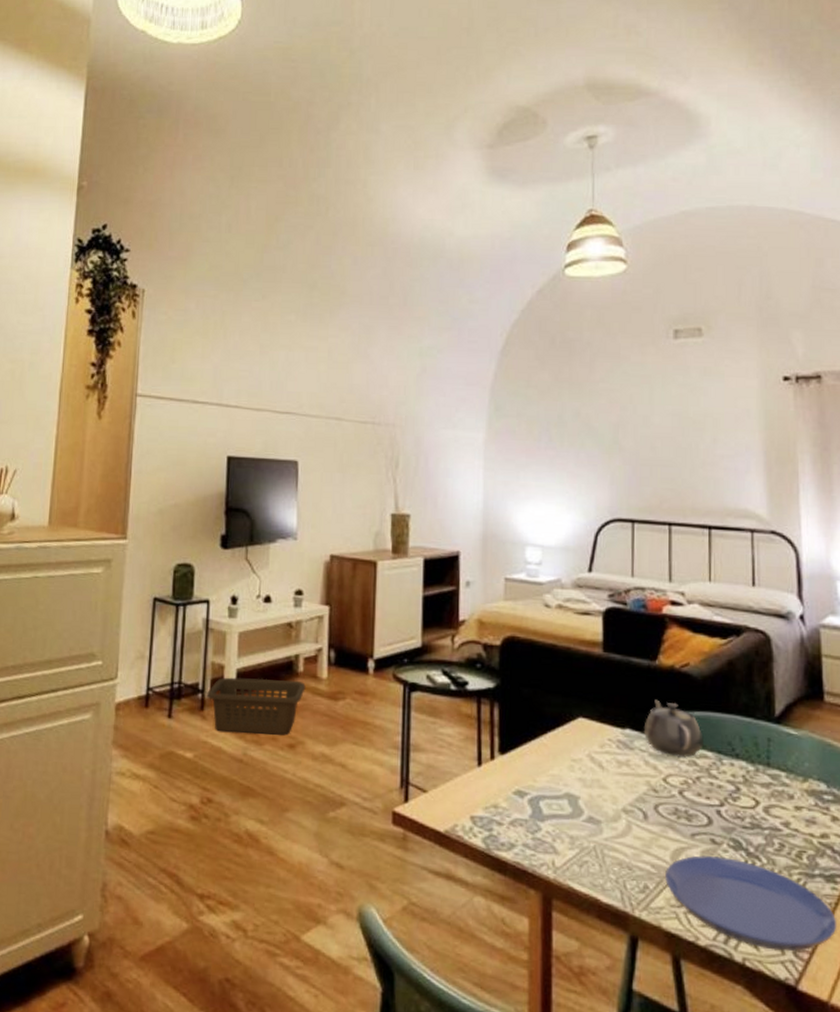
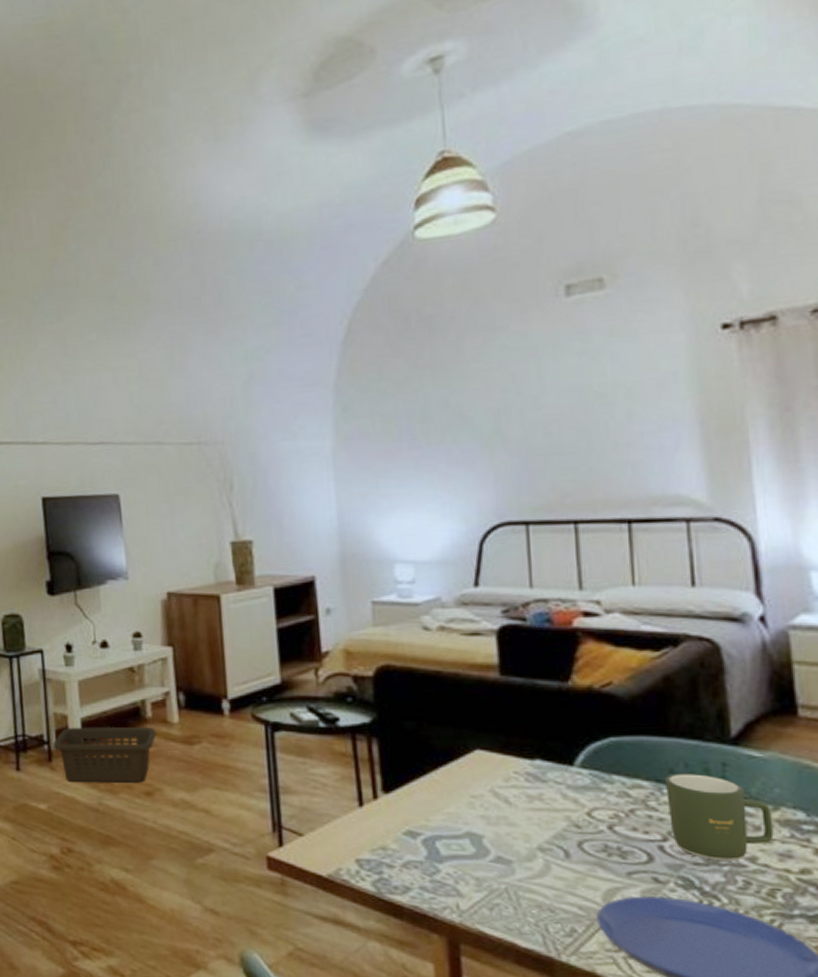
teapot: present [643,699,704,757] -> none [557,725,637,789]
mug: none [725,746,803,825] -> present [666,773,774,861]

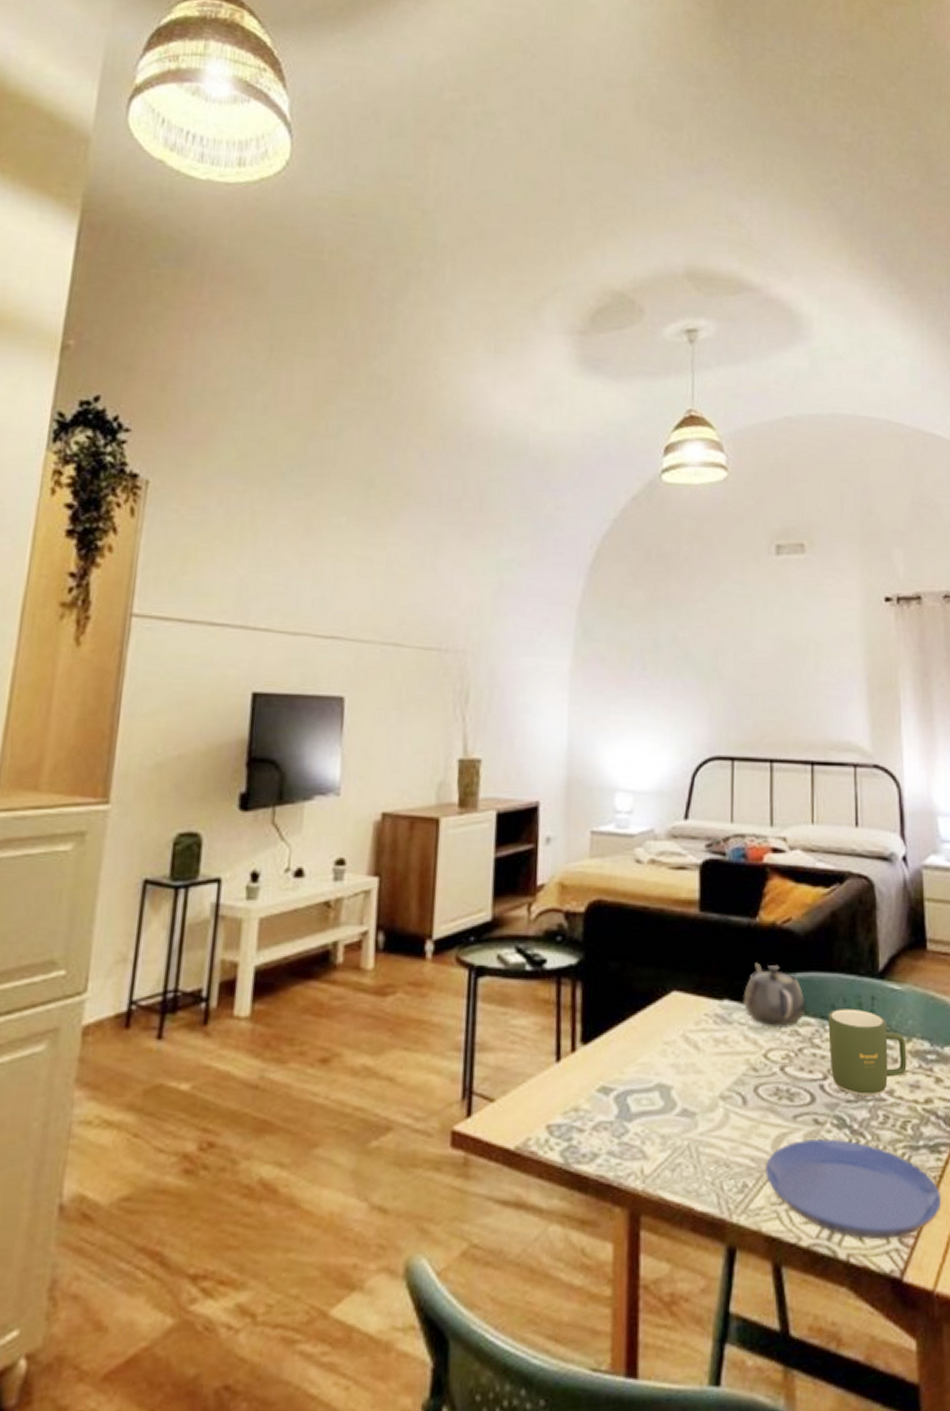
laundry basket: present [52,726,157,783] -> none [212,975,346,1051]
teapot: none [557,725,637,789] -> present [742,962,806,1028]

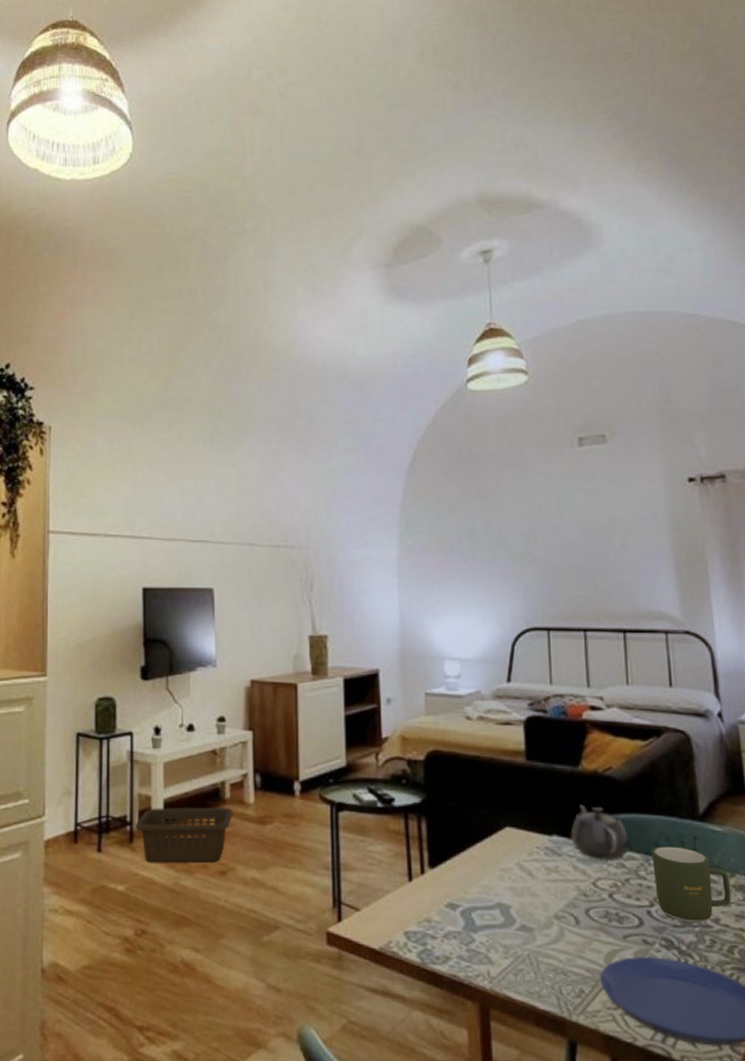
laundry basket: none [212,975,346,1051] -> present [135,807,233,863]

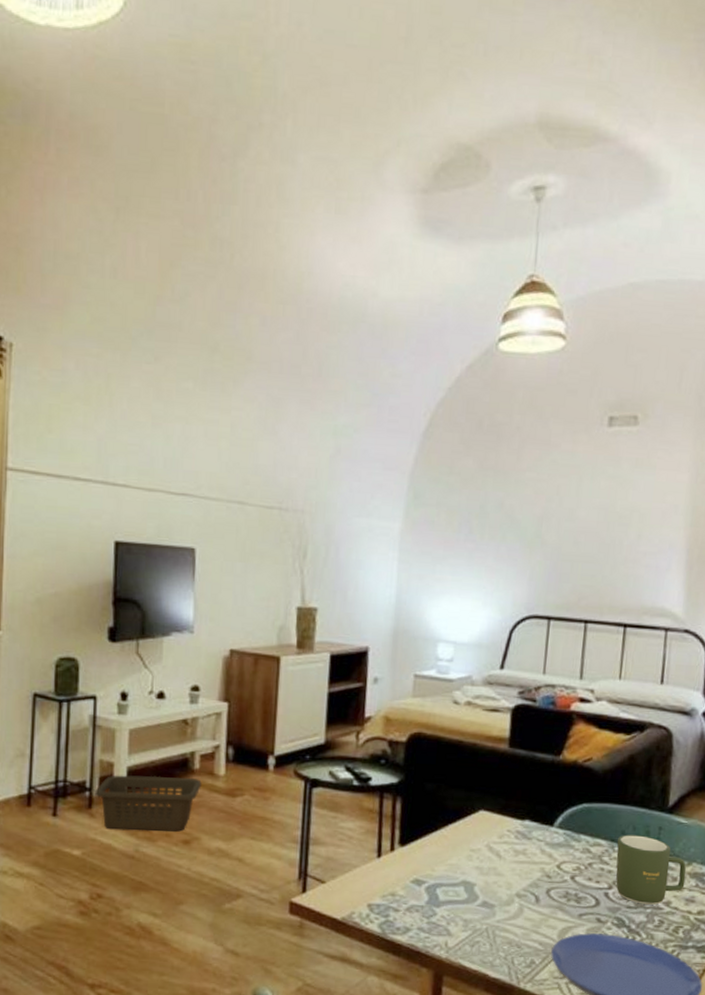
teapot: present [570,804,630,861] -> none [542,792,599,846]

